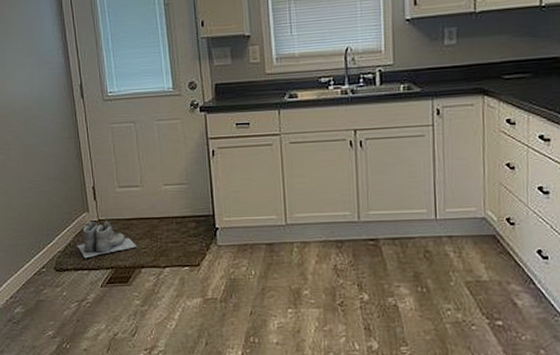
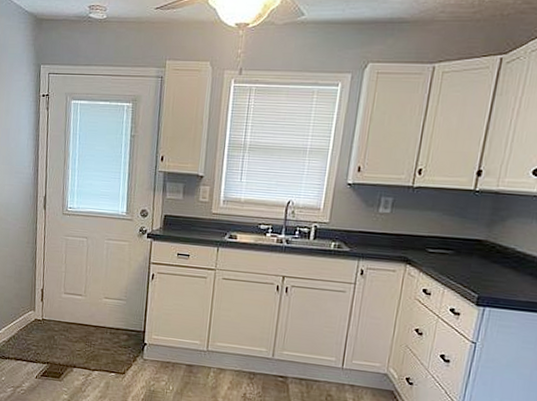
boots: present [77,220,137,259] -> none [20,318,72,352]

